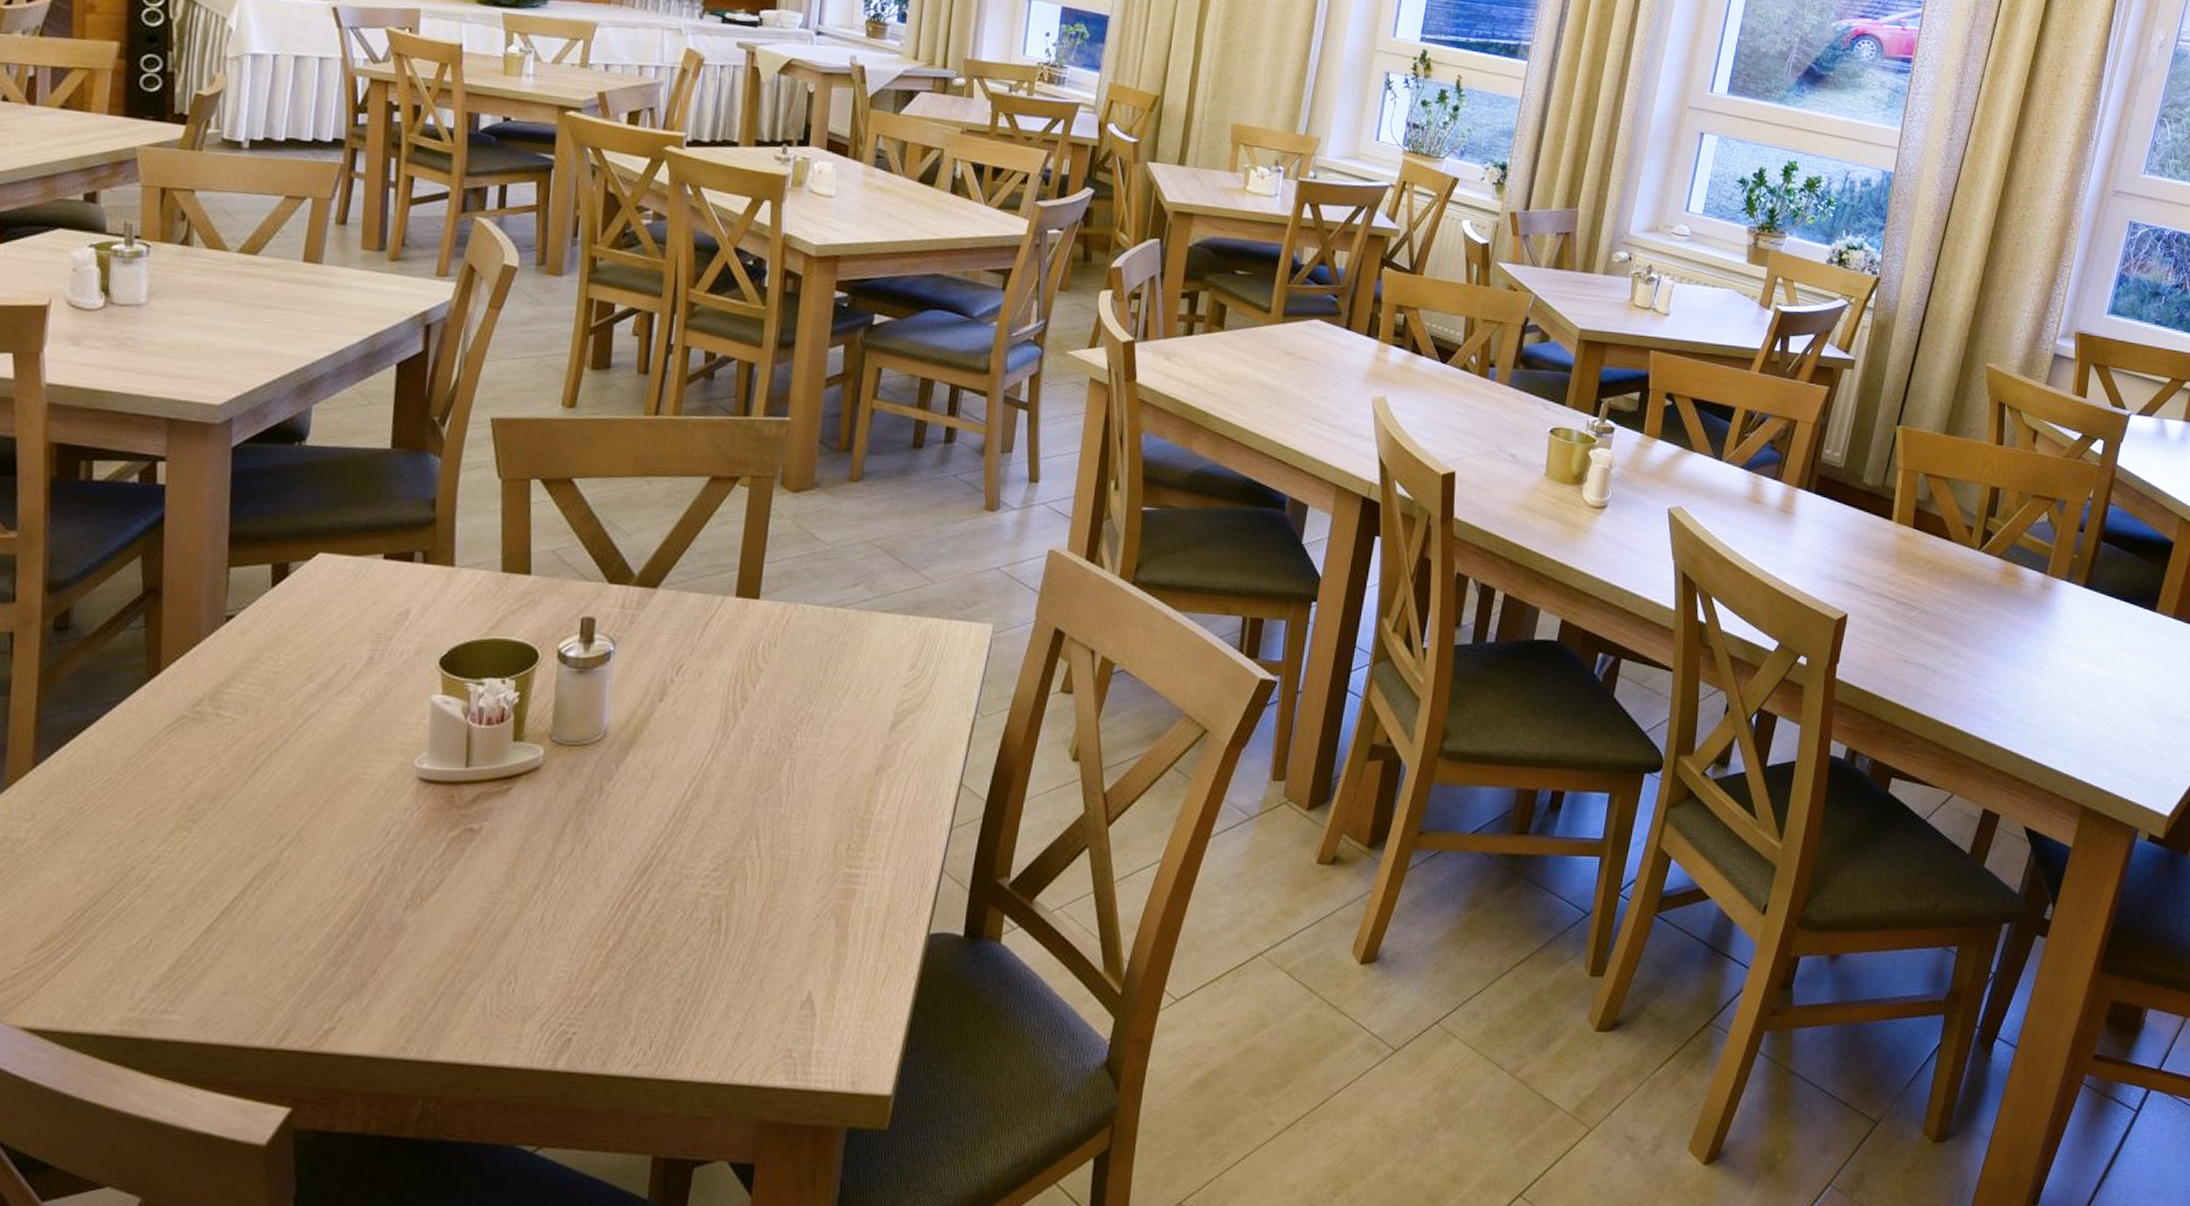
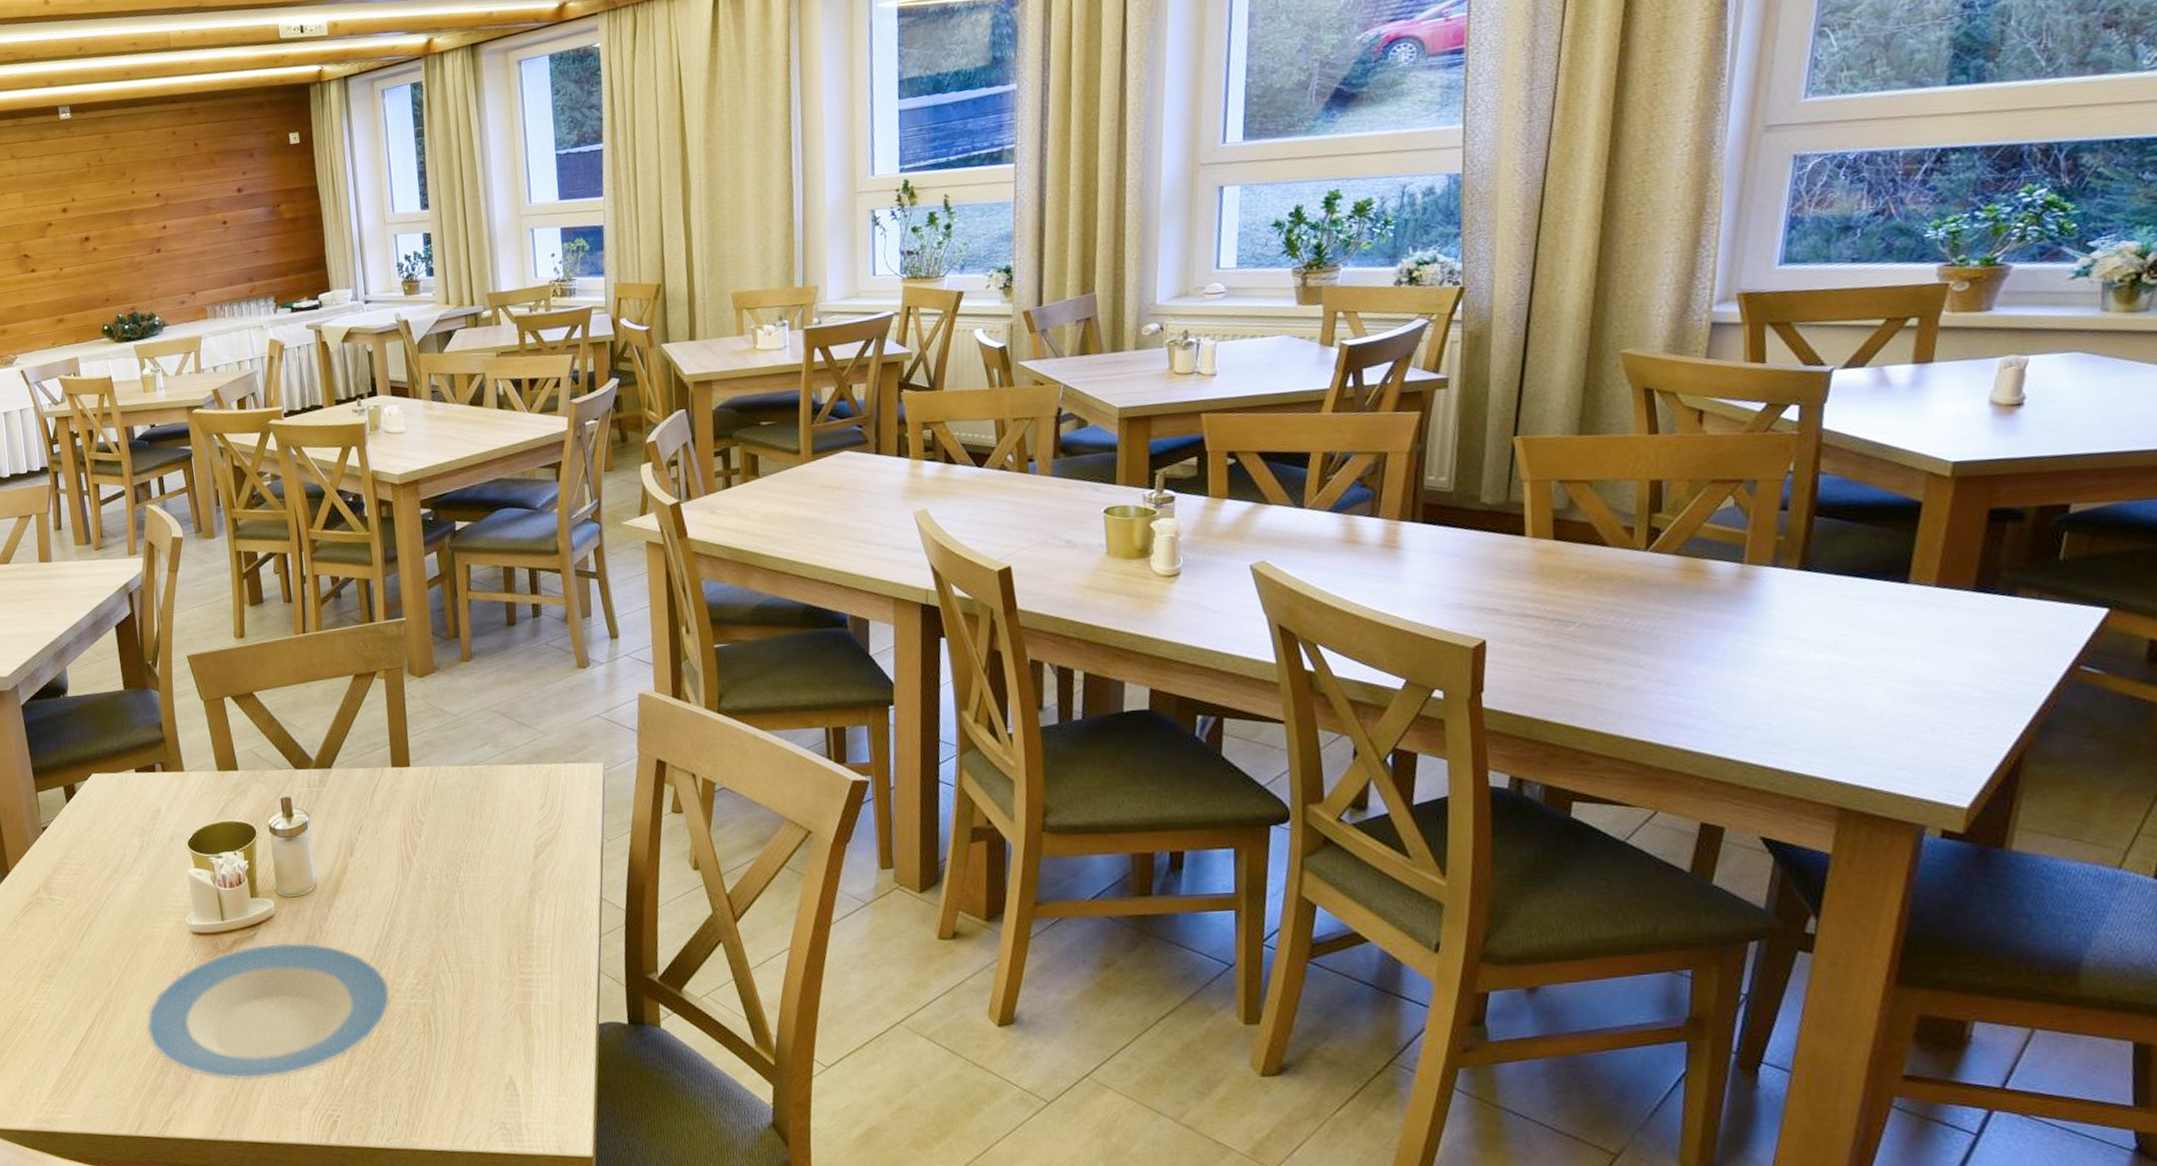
plate: none [322,803,677,980] -> present [145,942,392,1080]

